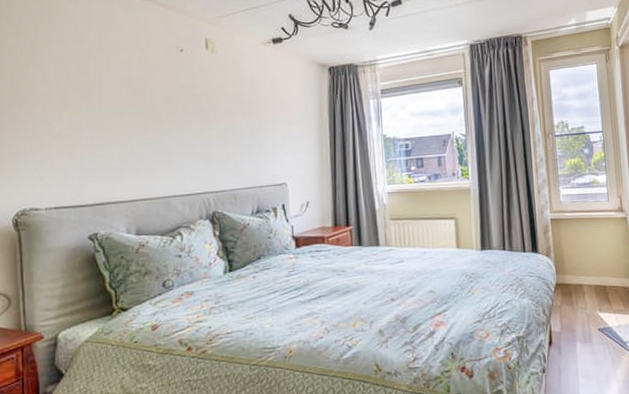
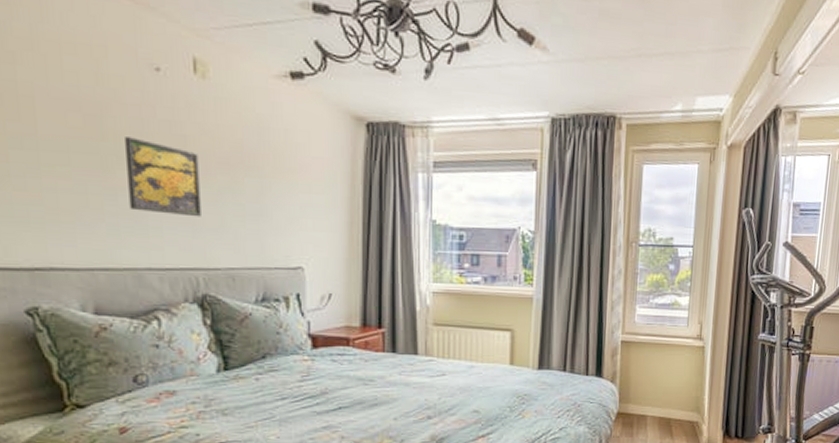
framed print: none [158,100,212,153] -> present [123,137,201,217]

